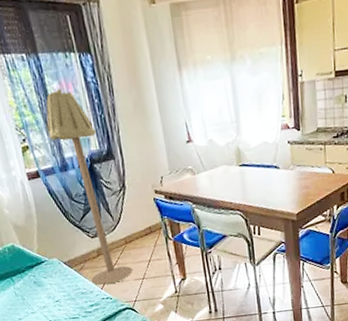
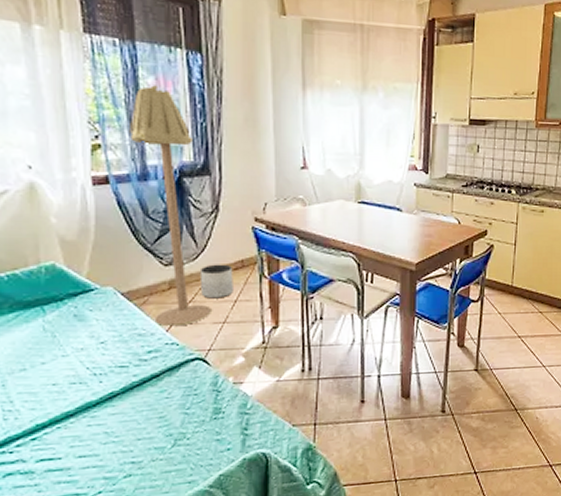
planter: none [118,231,147,261] -> present [199,264,233,299]

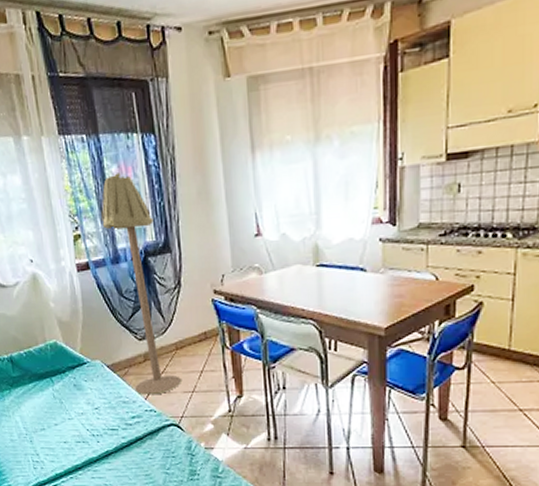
planter: present [199,264,233,299] -> none [168,336,199,370]

